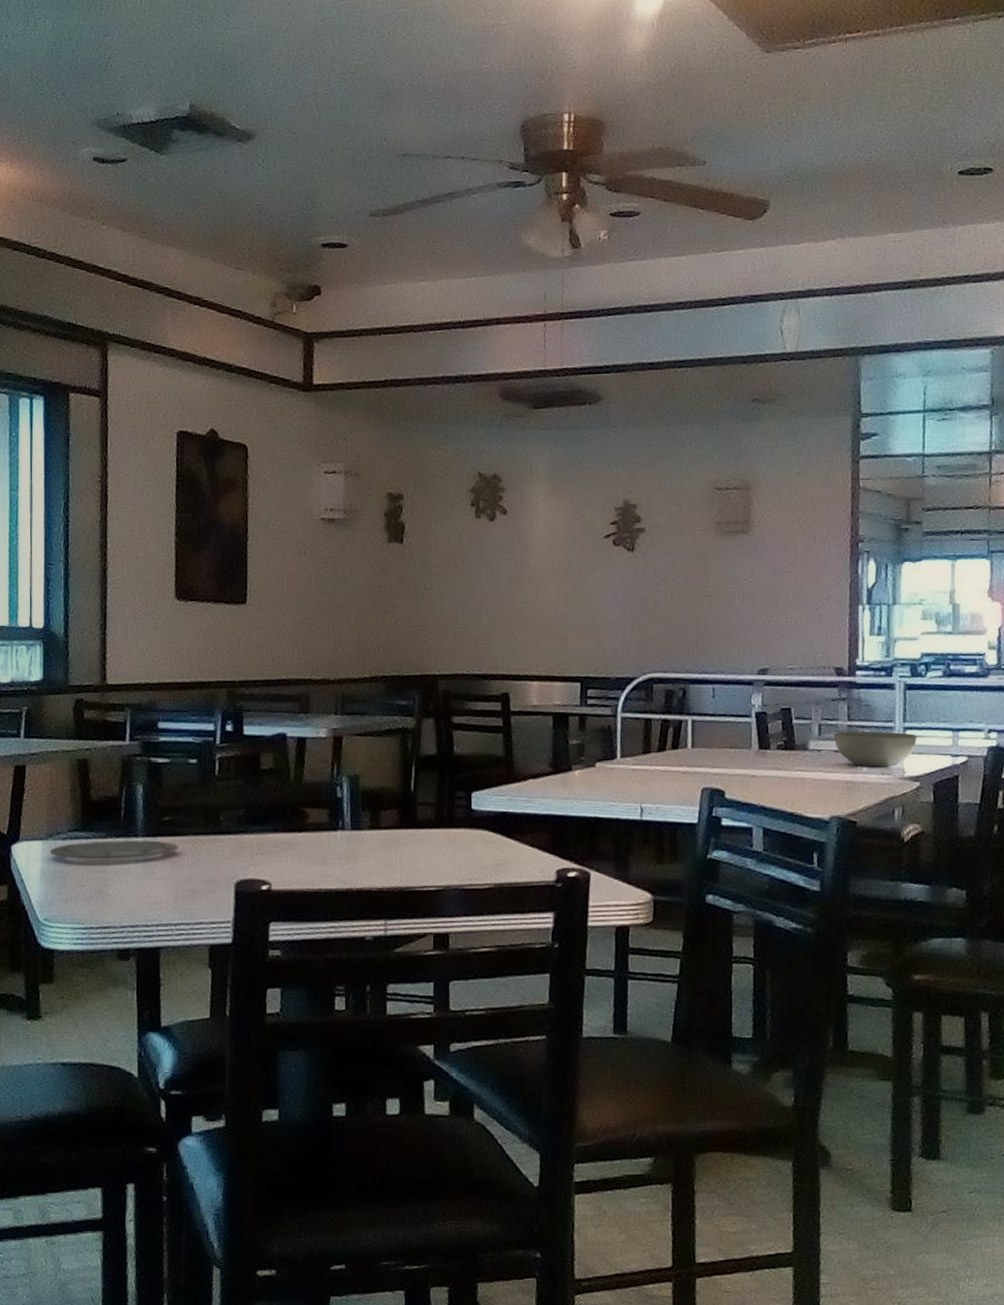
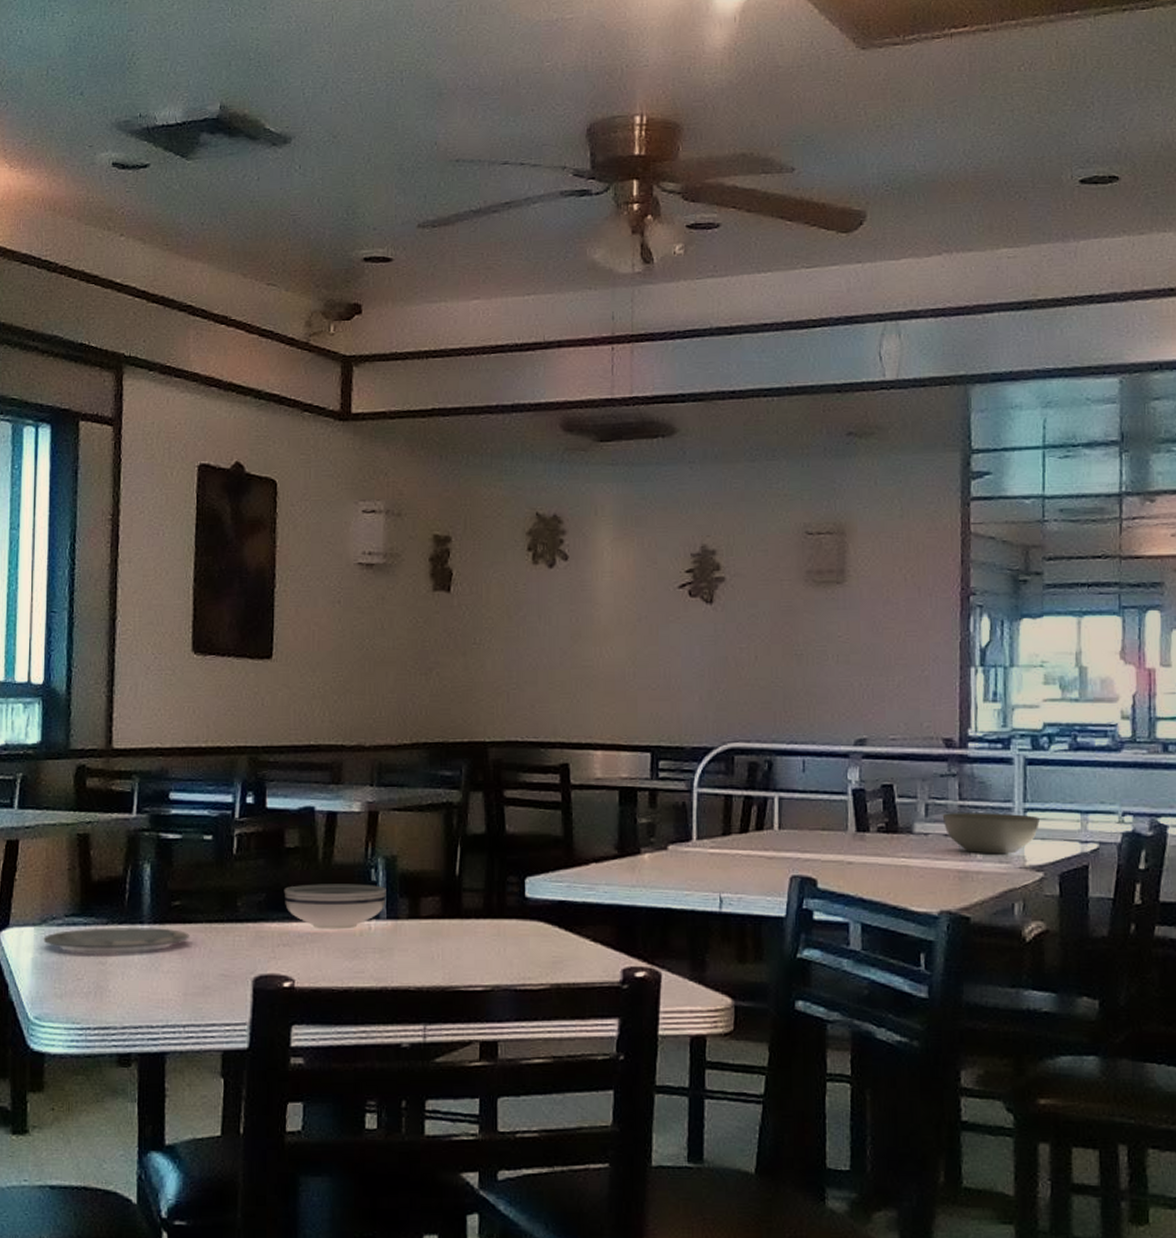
bowl: none [260,800,351,840] -> present [284,884,386,929]

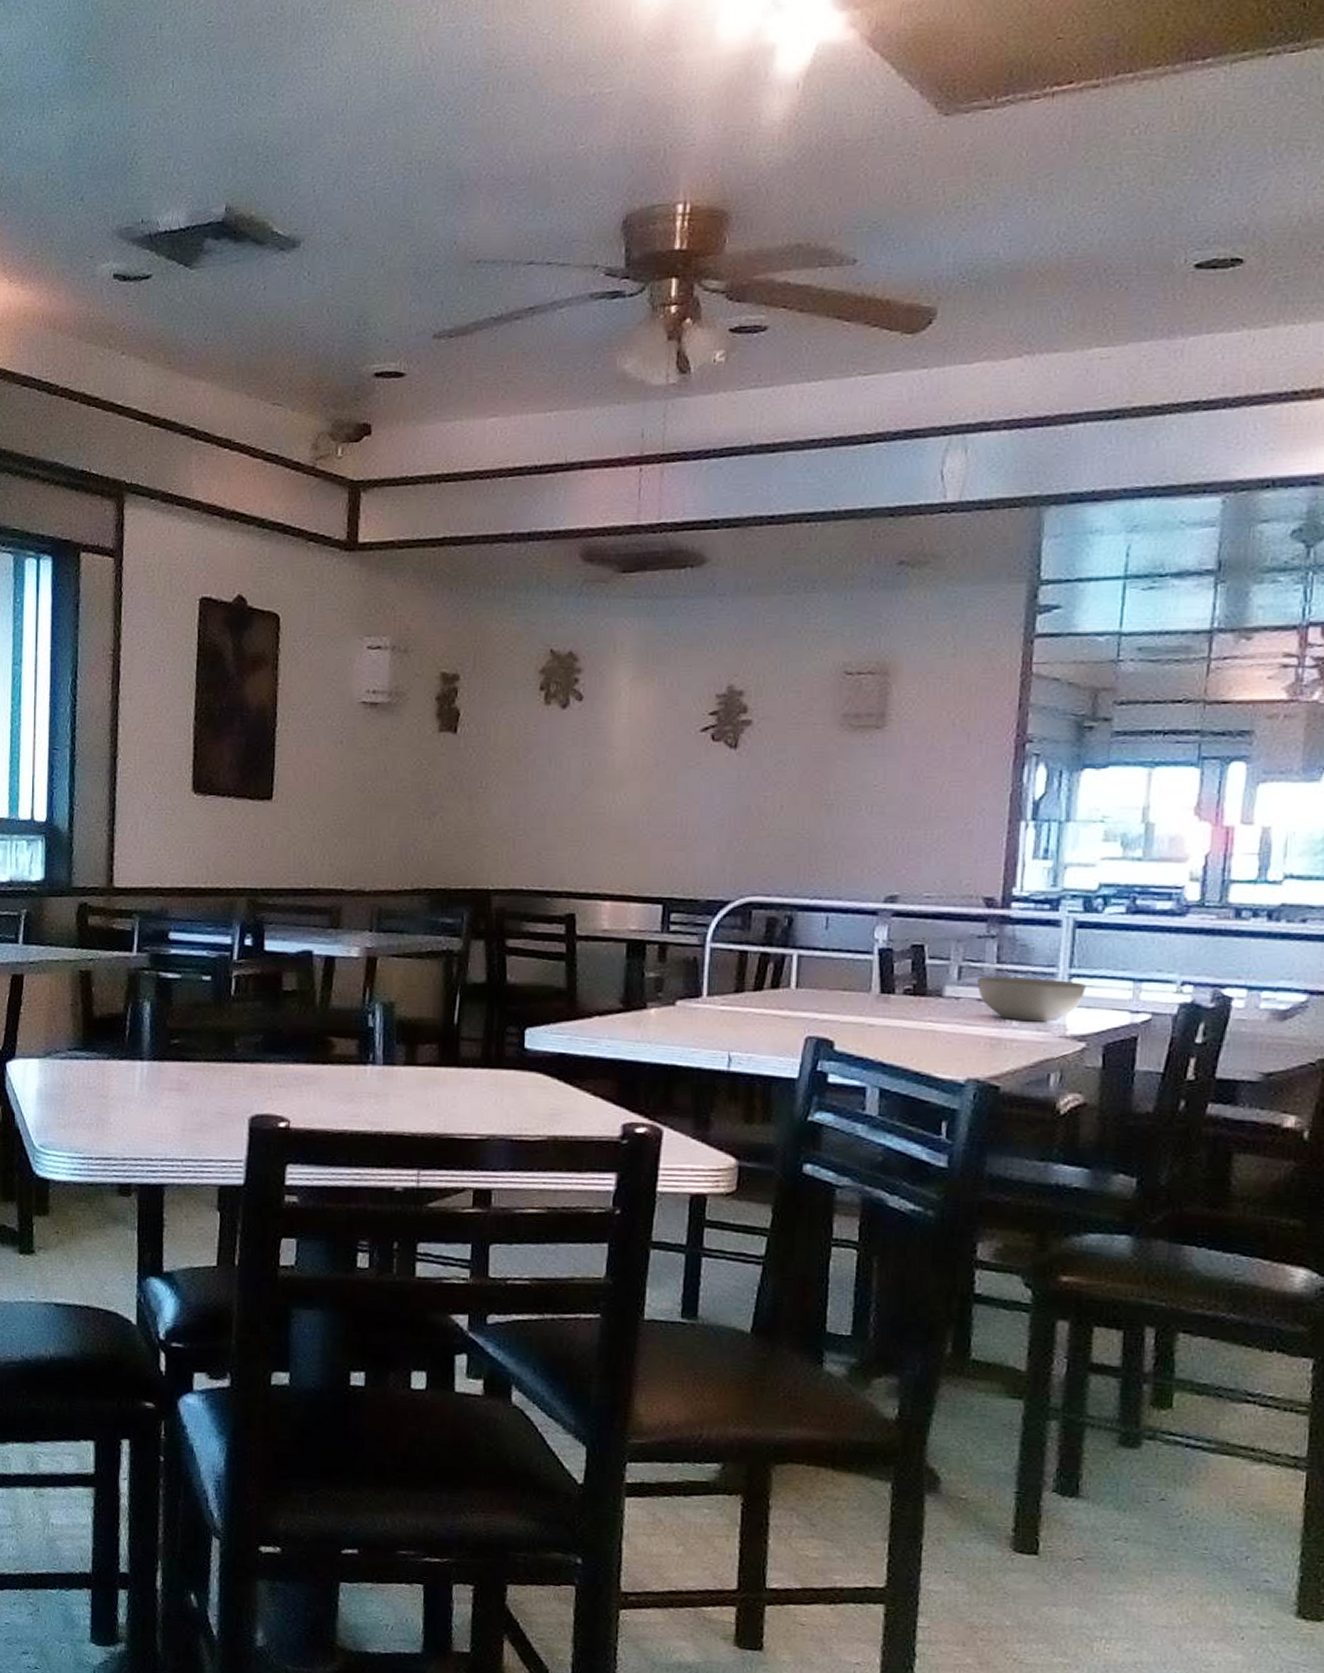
plate: present [43,928,190,955] -> none [47,1062,188,1089]
bowl: present [284,884,386,929] -> none [280,1027,383,1074]

